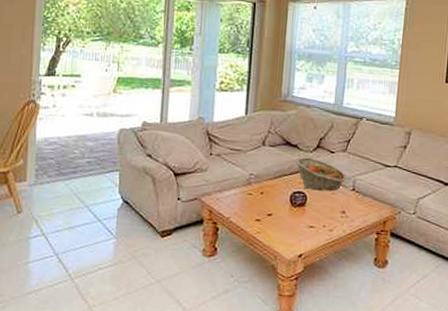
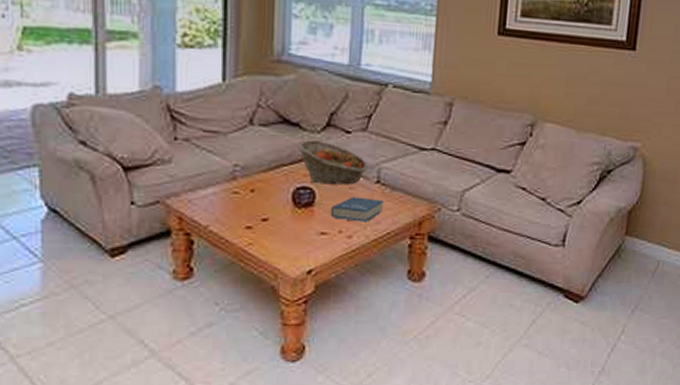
book: none [317,200,358,220] -> present [330,197,385,222]

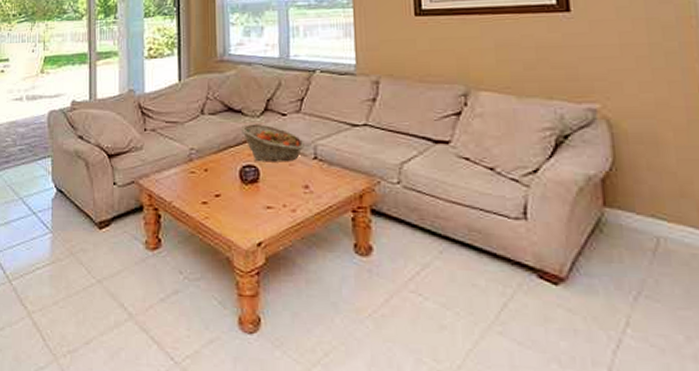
book: present [330,197,385,222] -> none [273,173,323,196]

